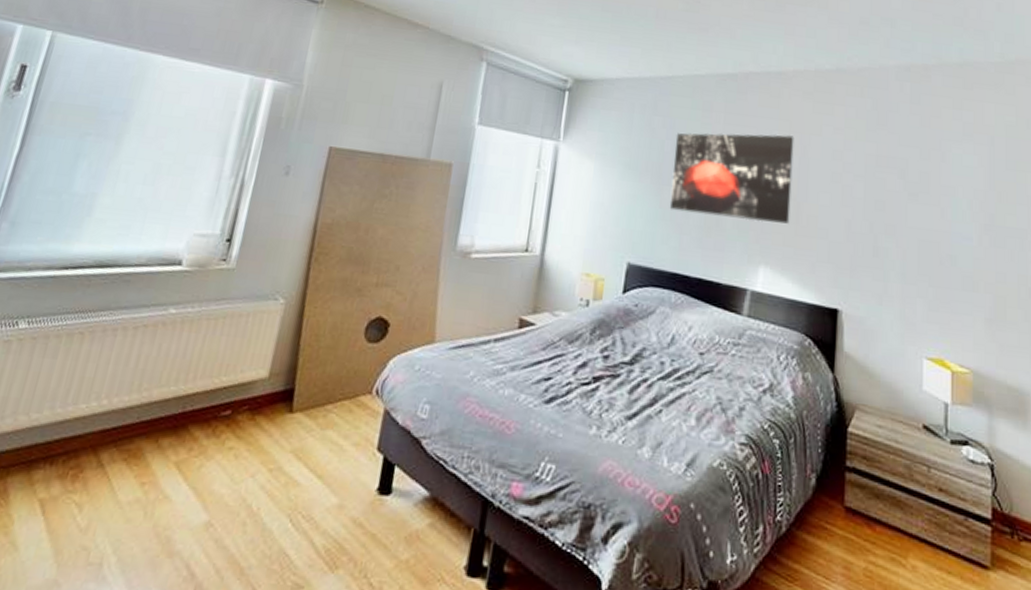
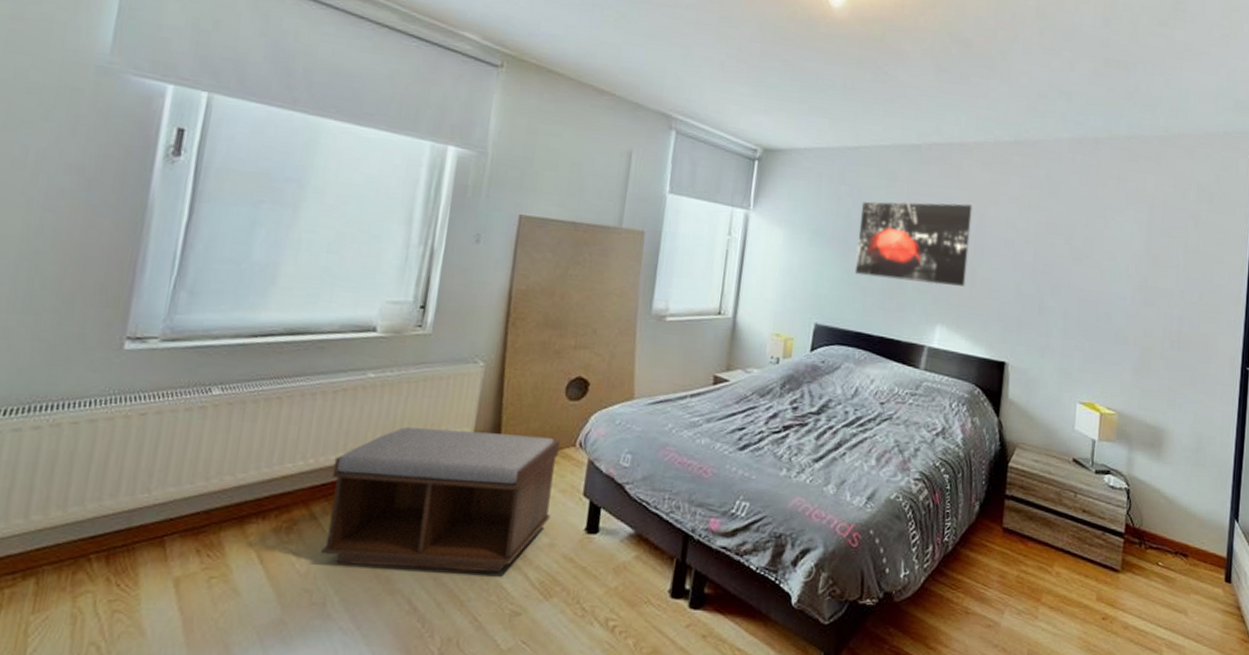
bench: none [102,367,357,536] -> present [320,427,561,572]

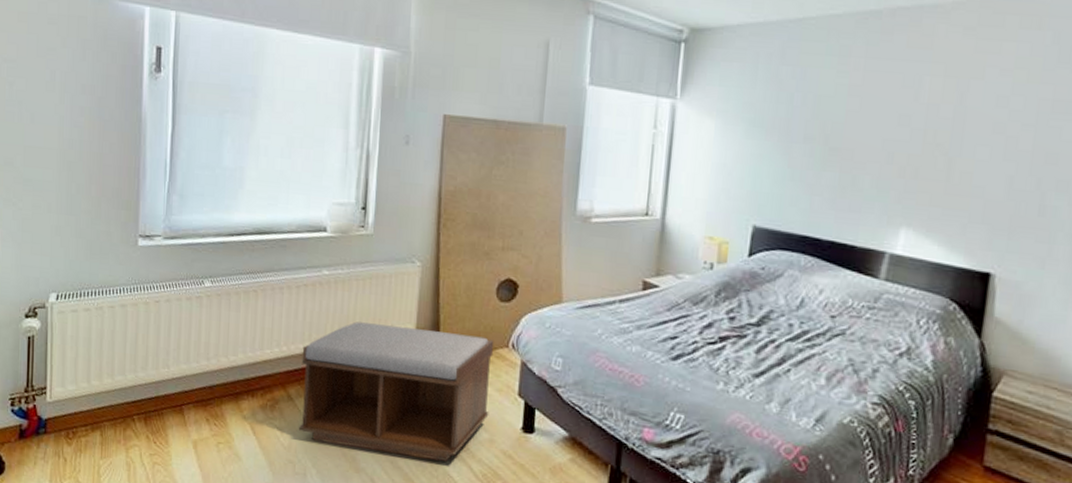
wall art: present [854,201,973,287] -> none [799,80,950,182]

